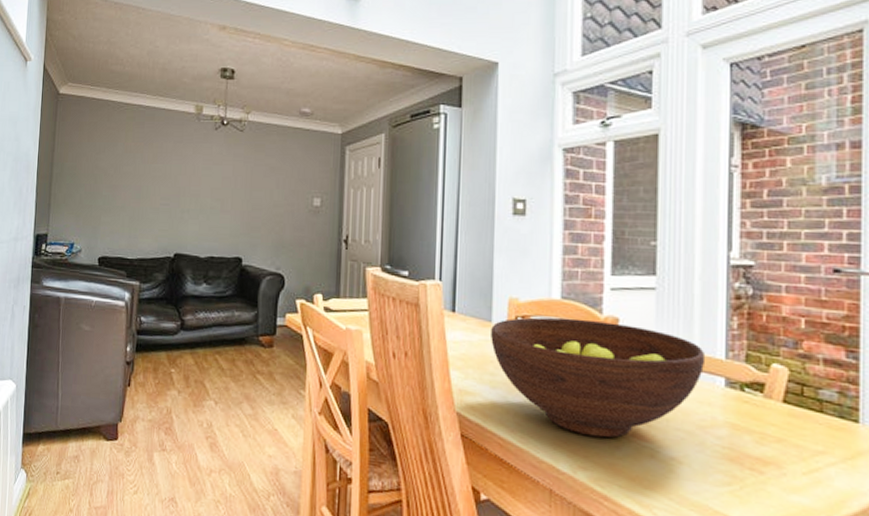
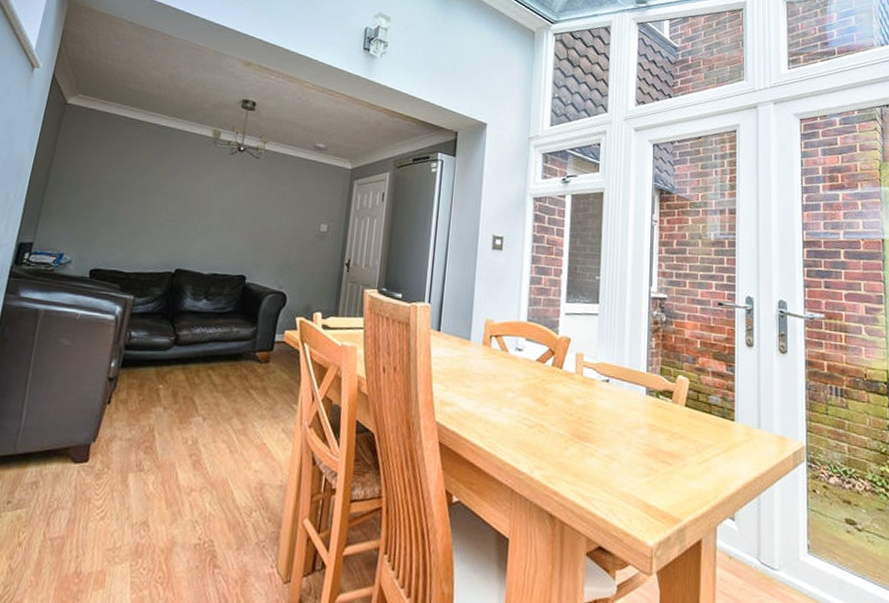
fruit bowl: present [491,317,704,438] -> none [469,336,632,441]

